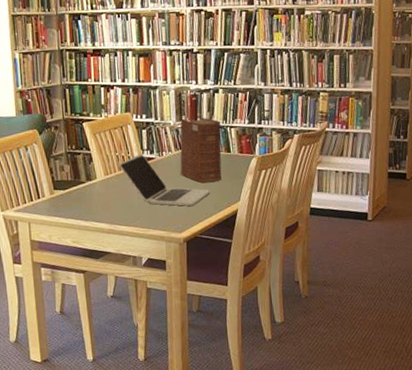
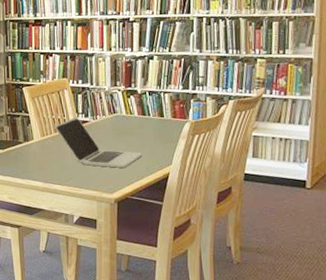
book: present [180,117,222,183] -> none [113,82,155,146]

